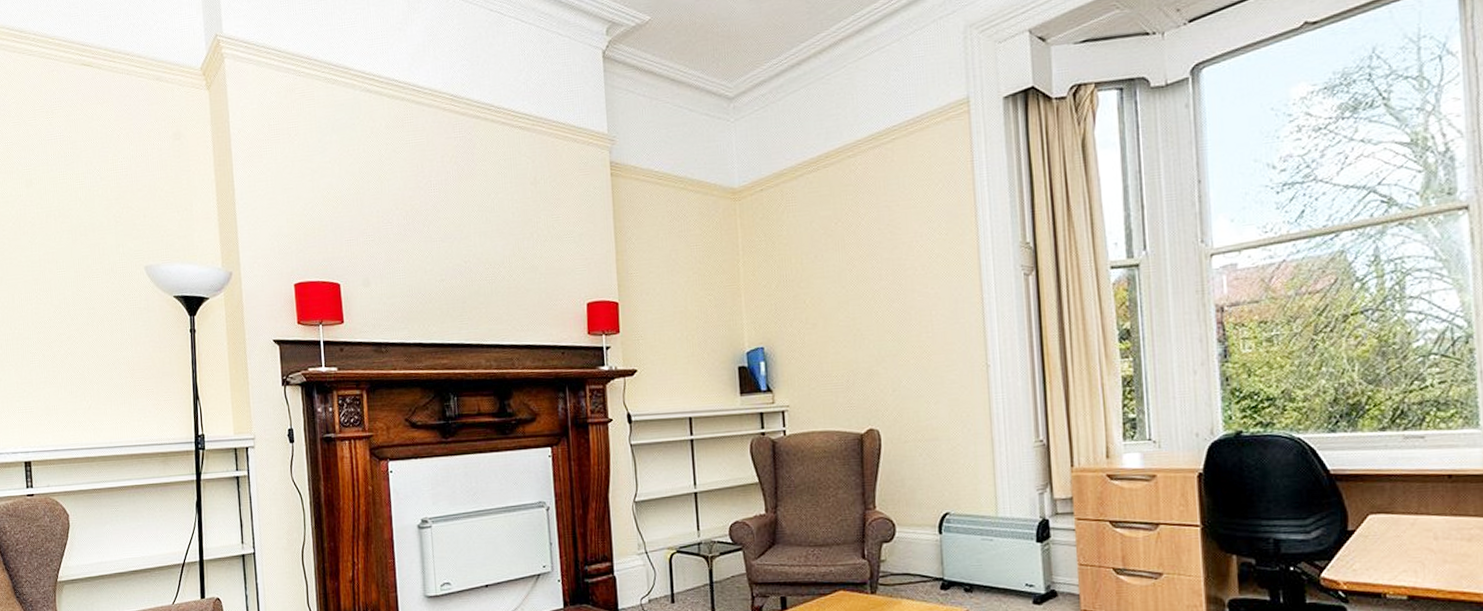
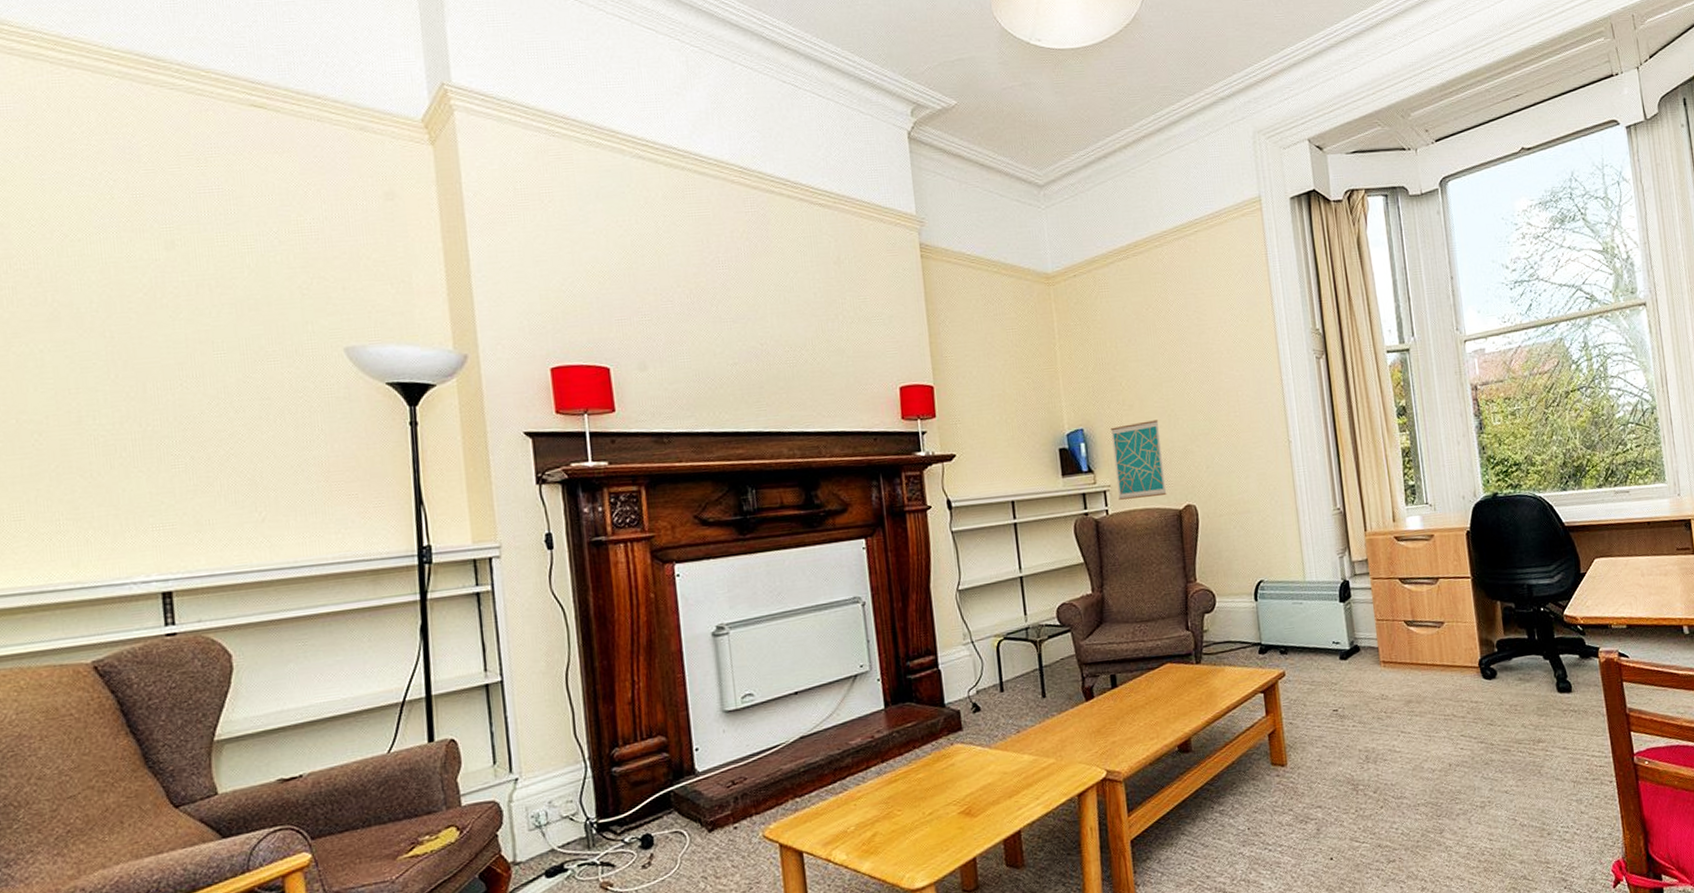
wall art: none [792,339,849,421] -> present [1110,420,1167,500]

